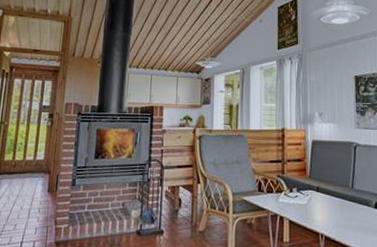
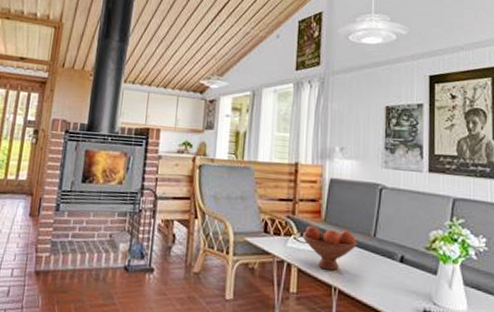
fruit bowl: none [292,182,339,220] -> present [303,225,358,271]

